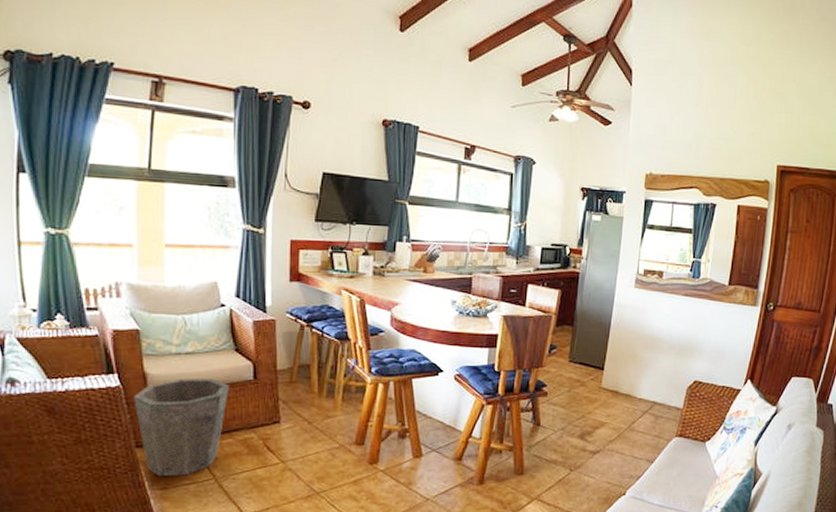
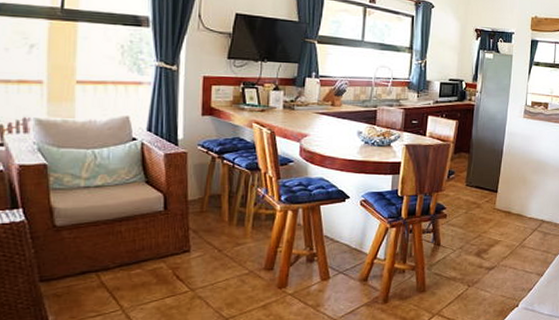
waste bin: present [134,378,230,477] -> none [39,211,140,311]

